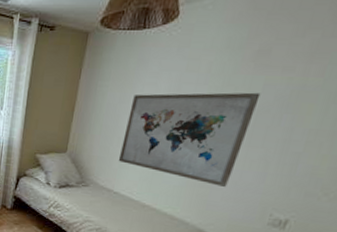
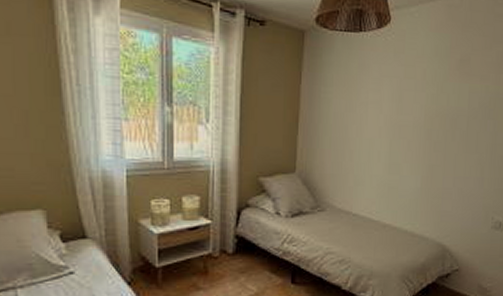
wall art: present [118,92,261,188] -> none [352,99,468,196]

